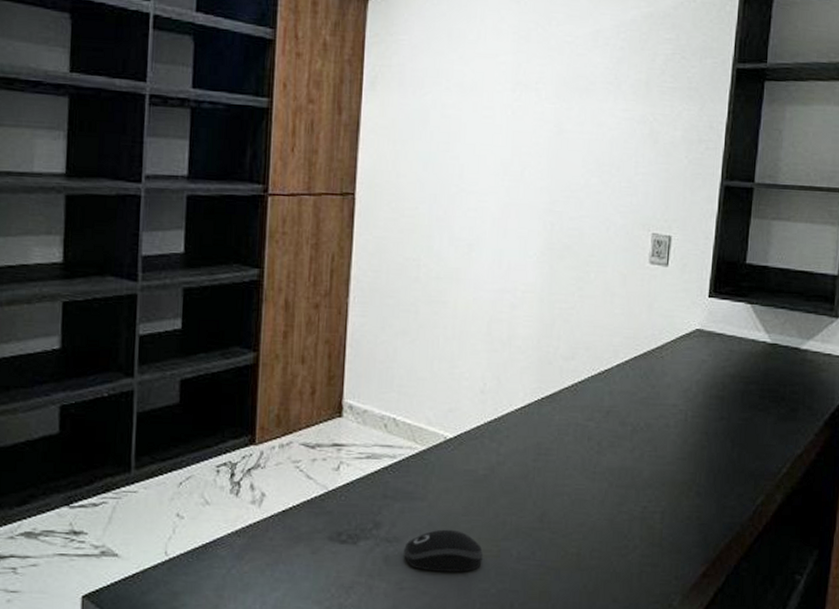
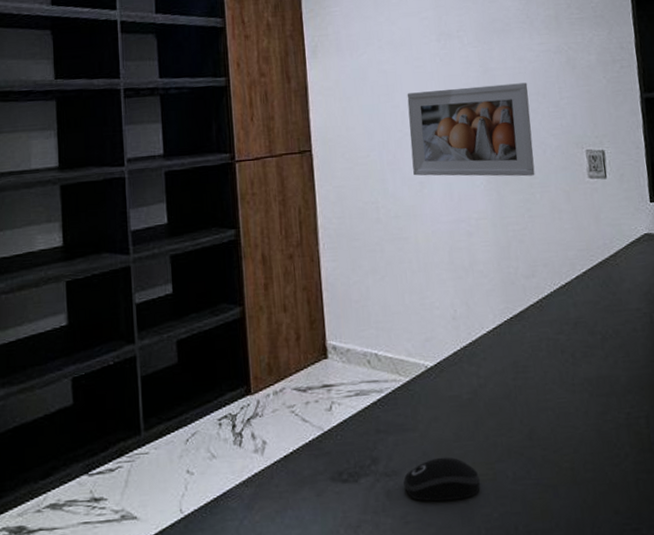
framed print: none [463,145,603,253] -> present [407,82,535,177]

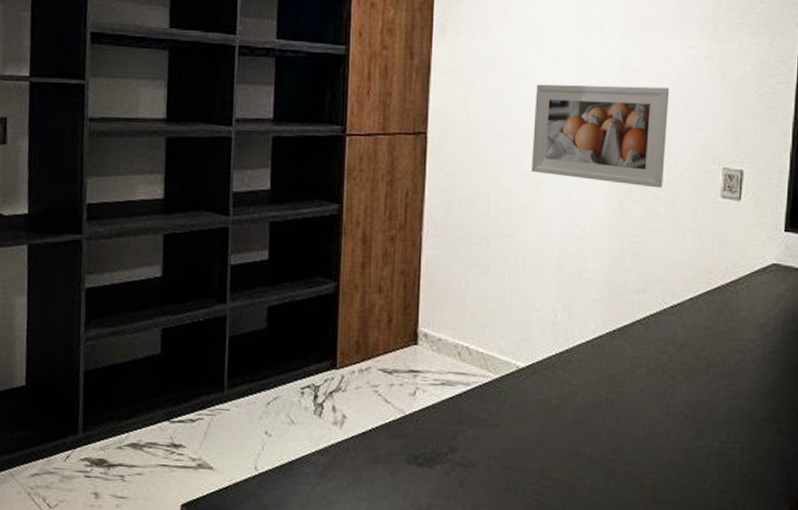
computer mouse: present [403,457,480,502] -> none [479,456,557,500]

